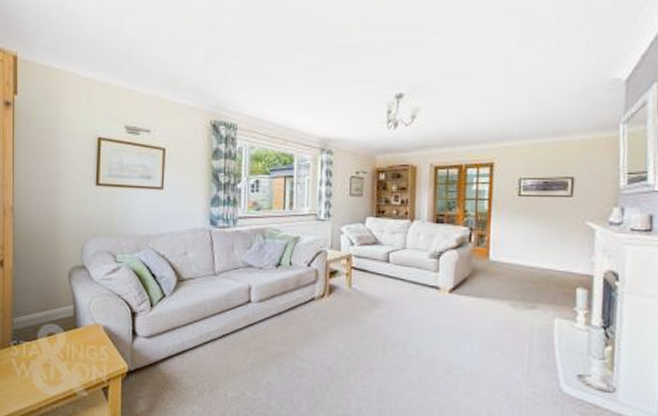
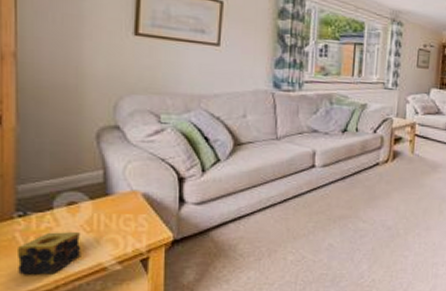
candle: none [13,359,58,397] -> present [18,232,81,275]

